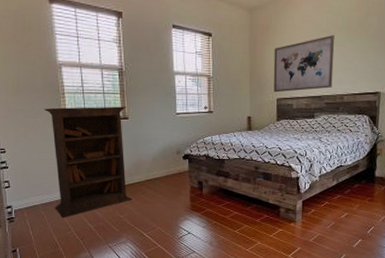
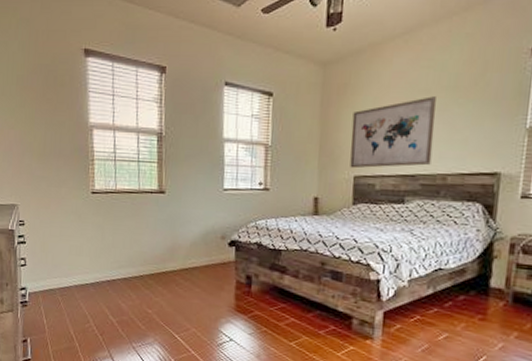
bookcase: present [43,106,132,218] -> none [69,176,165,308]

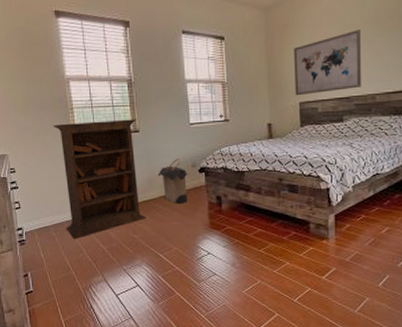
bookcase: none [69,176,165,308] -> present [52,119,146,240]
laundry hamper: none [181,228,216,280] -> present [158,159,188,204]

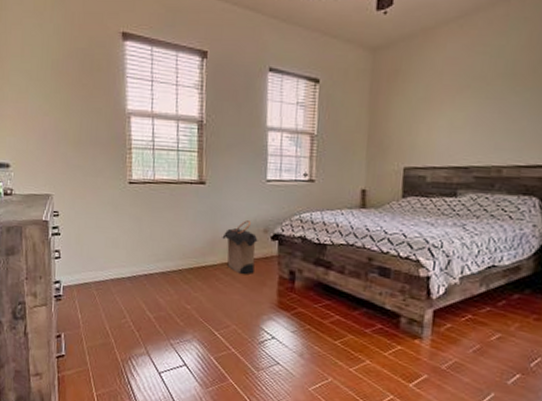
bookcase: present [52,119,146,240] -> none [105,165,205,302]
wall art: present [293,30,362,96] -> none [399,84,492,160]

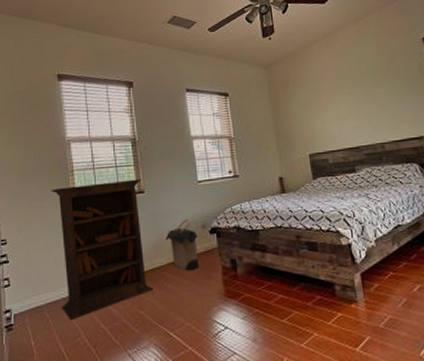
bookcase: none [105,165,205,302] -> present [50,179,154,321]

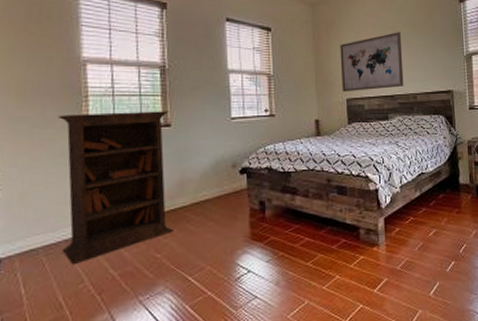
laundry hamper: present [165,220,199,271] -> none [191,158,227,213]
wall art: none [297,82,370,148] -> present [340,32,404,92]

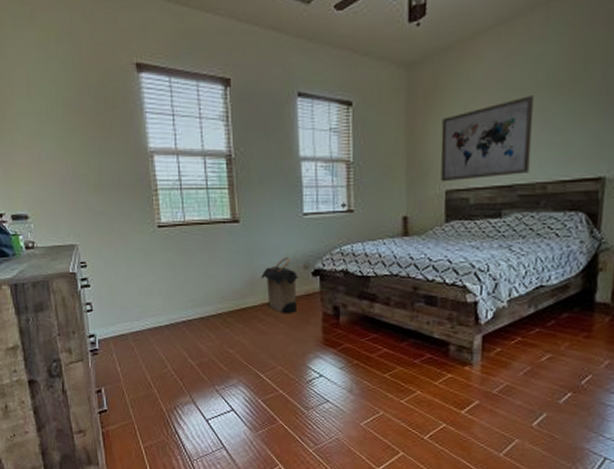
bookcase: present [57,111,174,265] -> none [131,205,245,352]
laundry hamper: none [191,158,227,213] -> present [261,258,299,314]

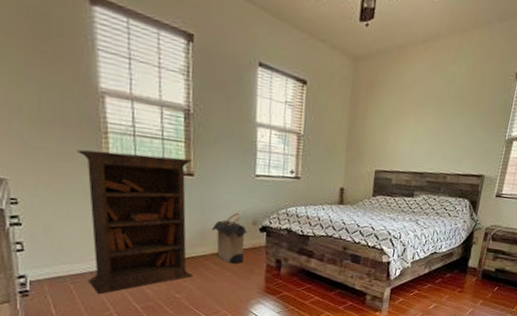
bookcase: none [131,205,245,352] -> present [76,149,193,295]
wall art: present [440,96,534,182] -> none [372,103,445,165]

